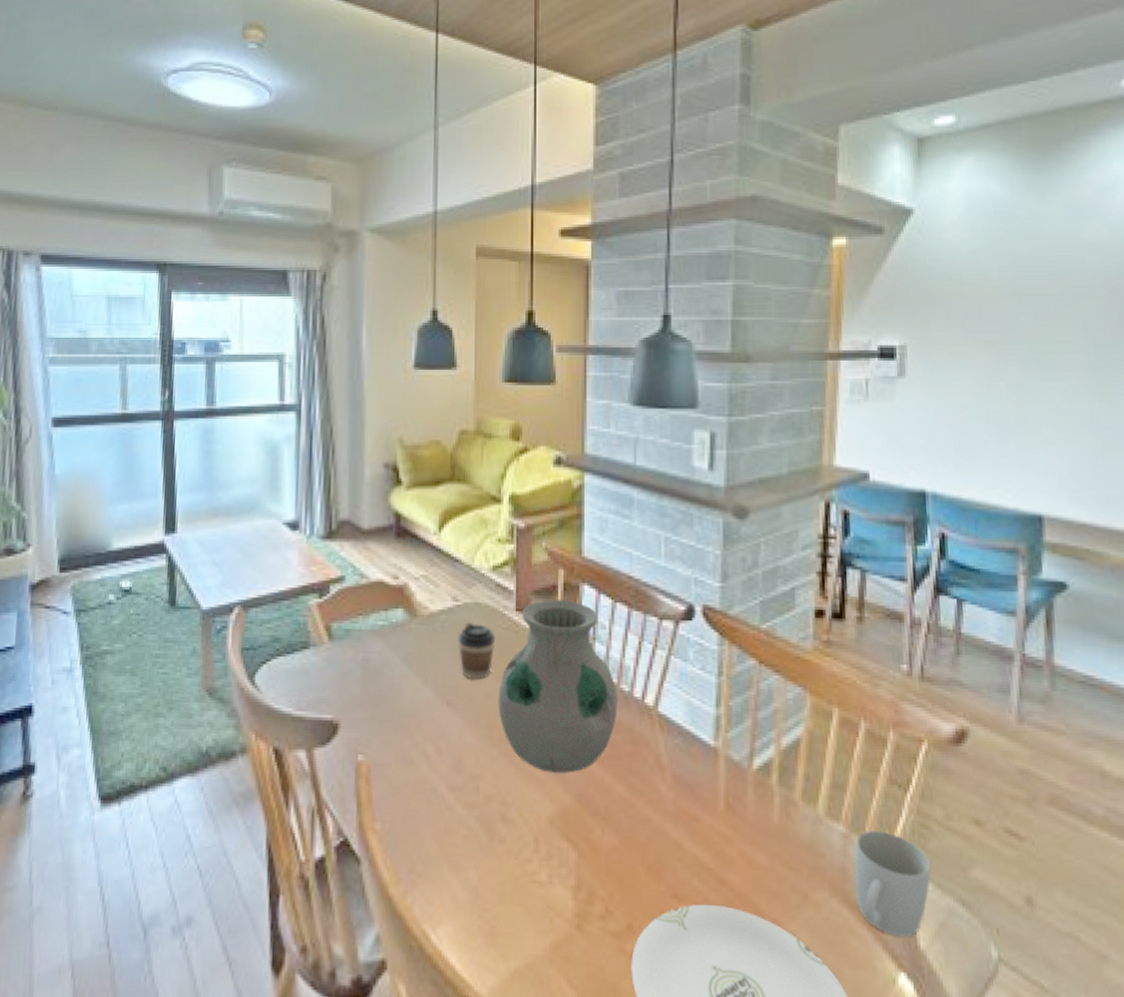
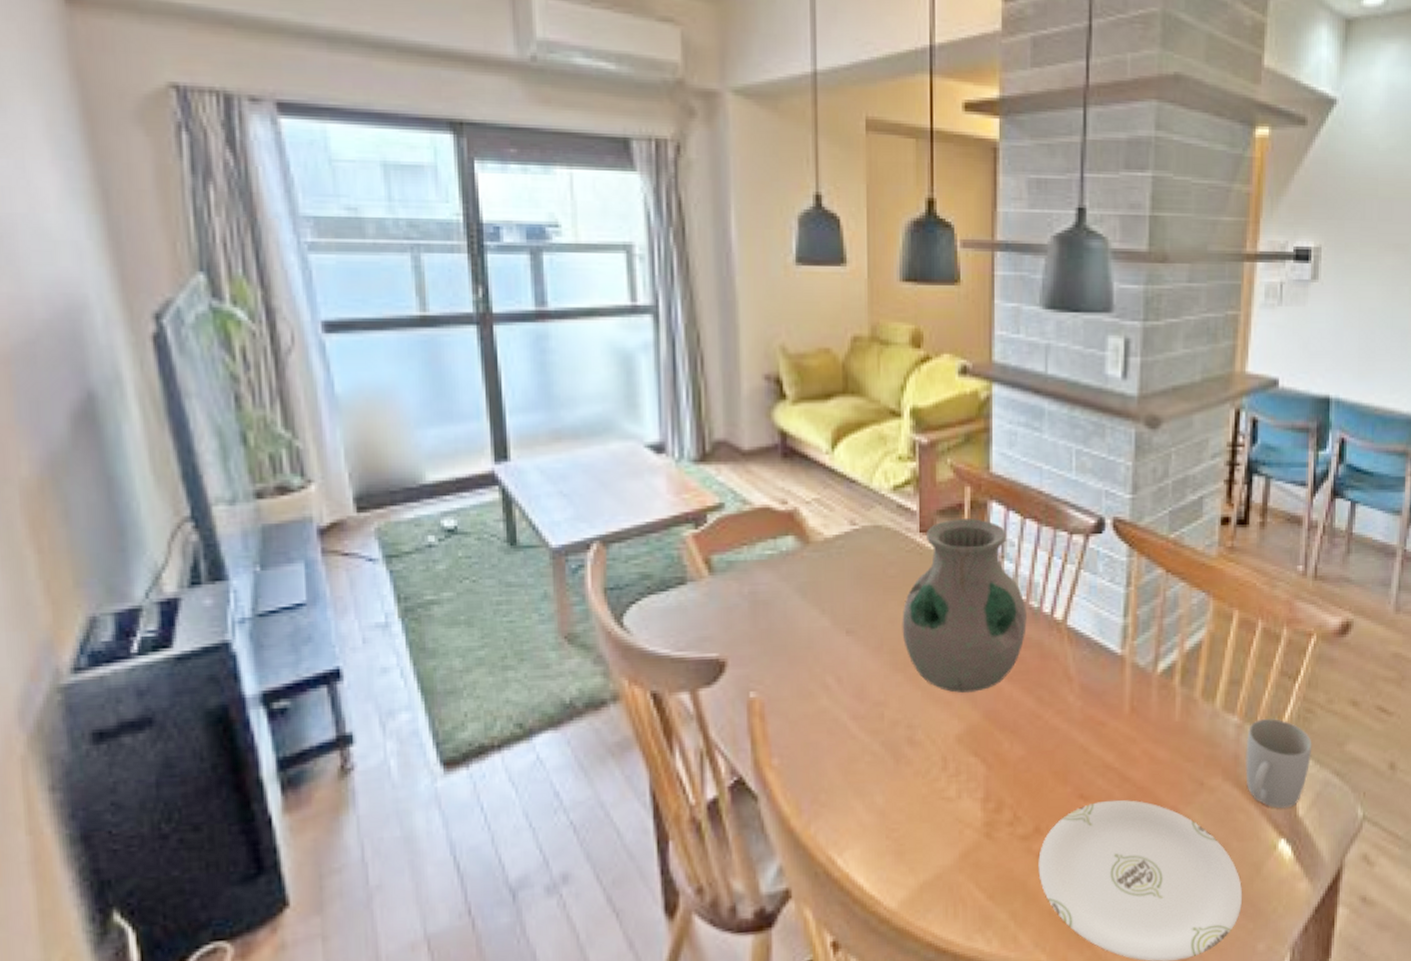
coffee cup: present [458,622,496,680] -> none [856,546,898,606]

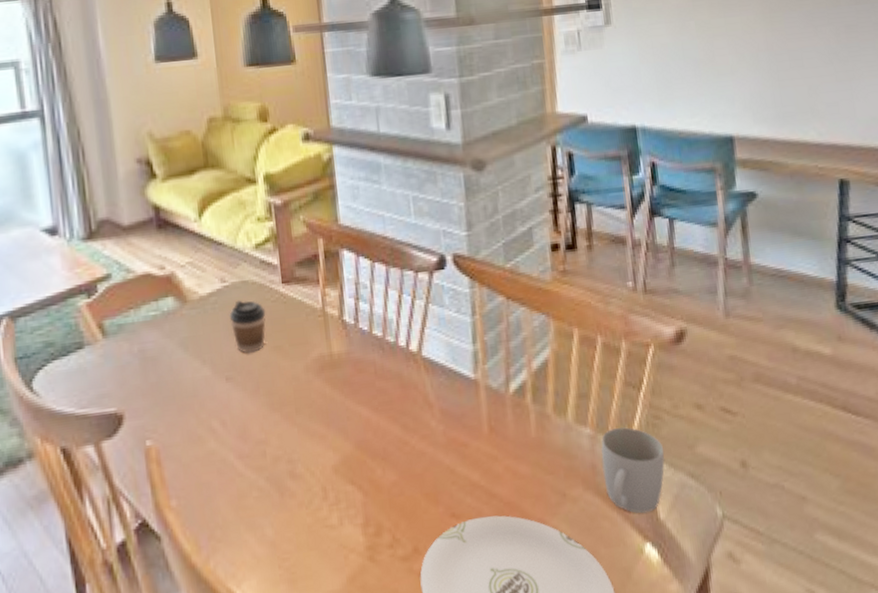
coffee cup: none [856,546,898,606] -> present [229,300,266,353]
vase: present [902,518,1027,694] -> none [274,266,386,427]

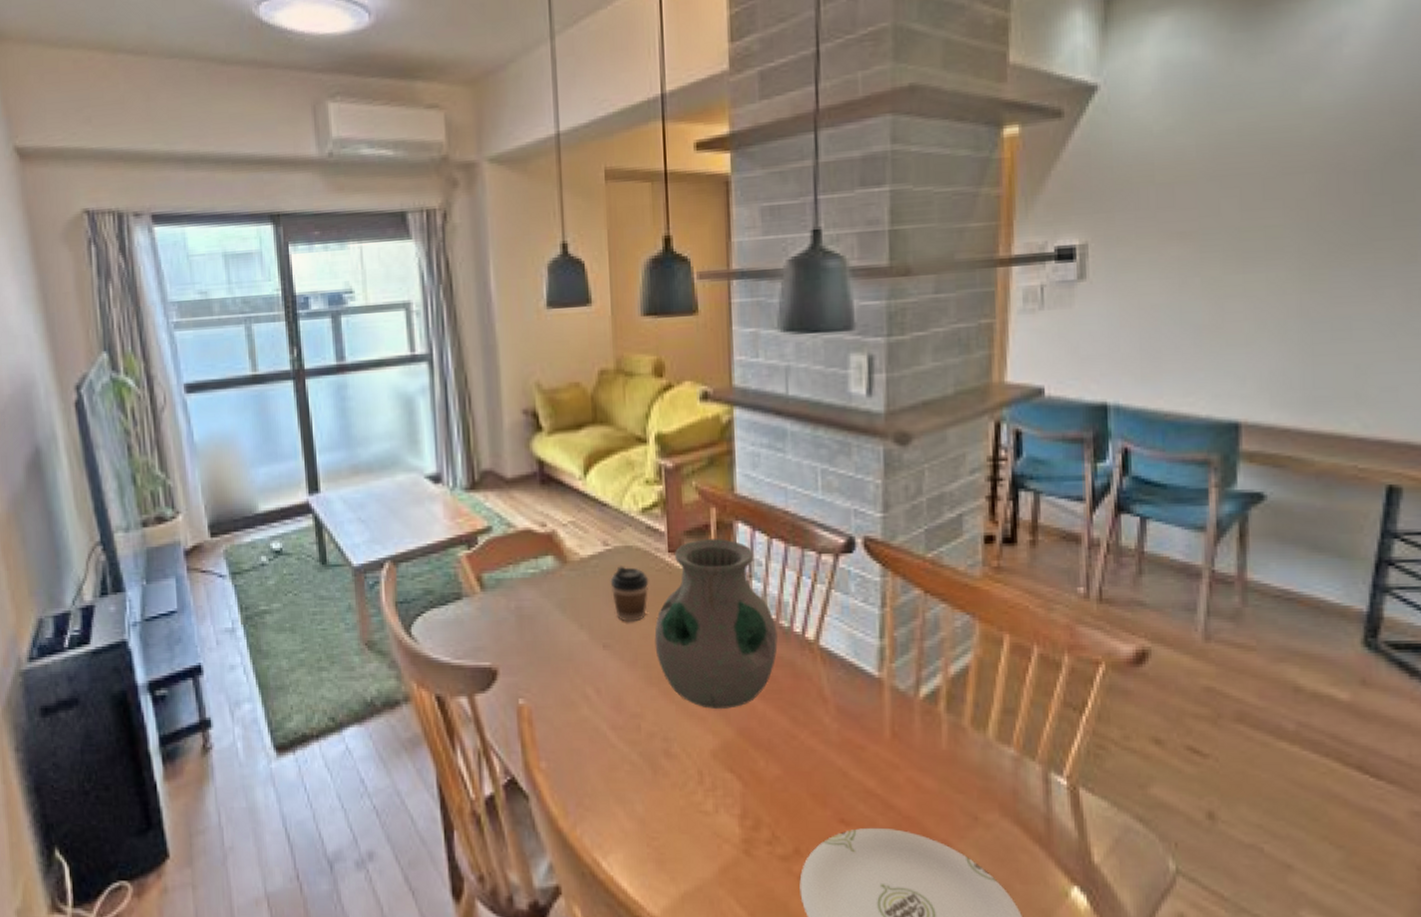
vase: none [274,266,386,427] -> present [654,539,778,710]
mug: present [600,427,665,514] -> none [1026,752,1107,853]

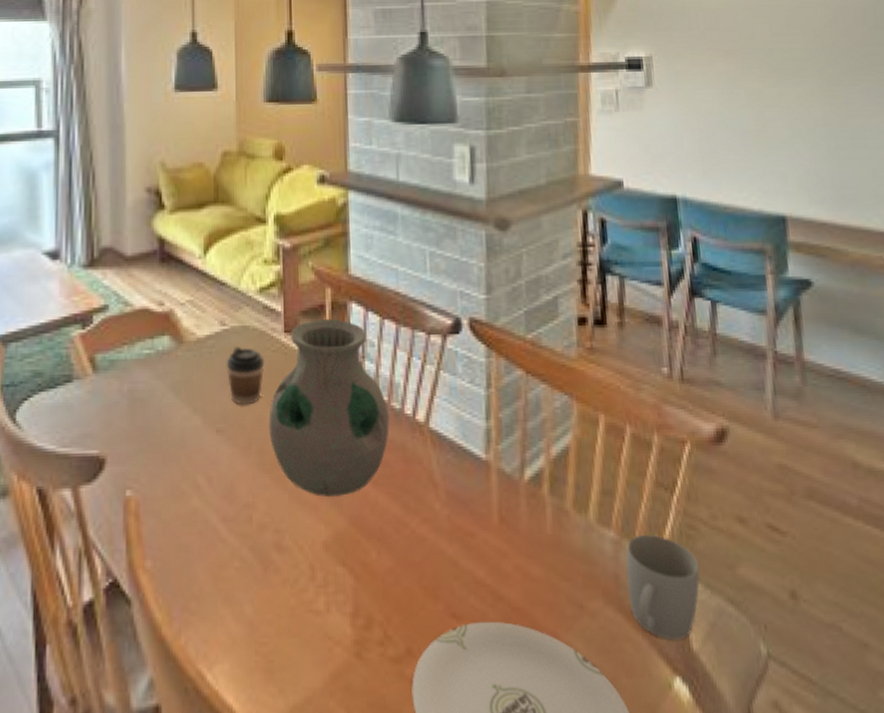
mug: none [1026,752,1107,853] -> present [626,534,700,640]

